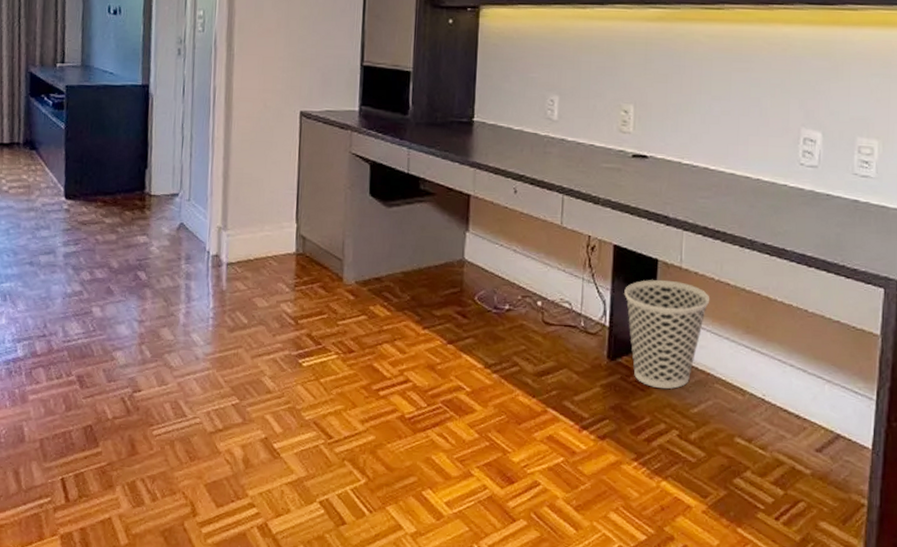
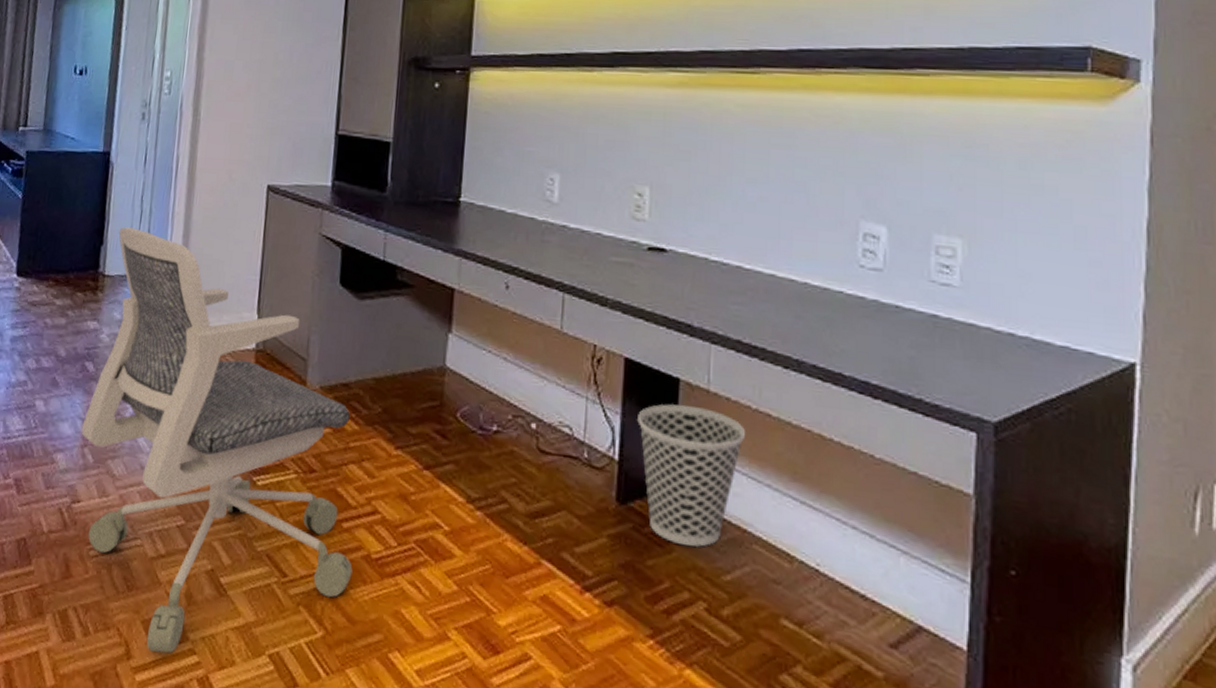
office chair: none [138,151,389,509] -> present [81,226,353,654]

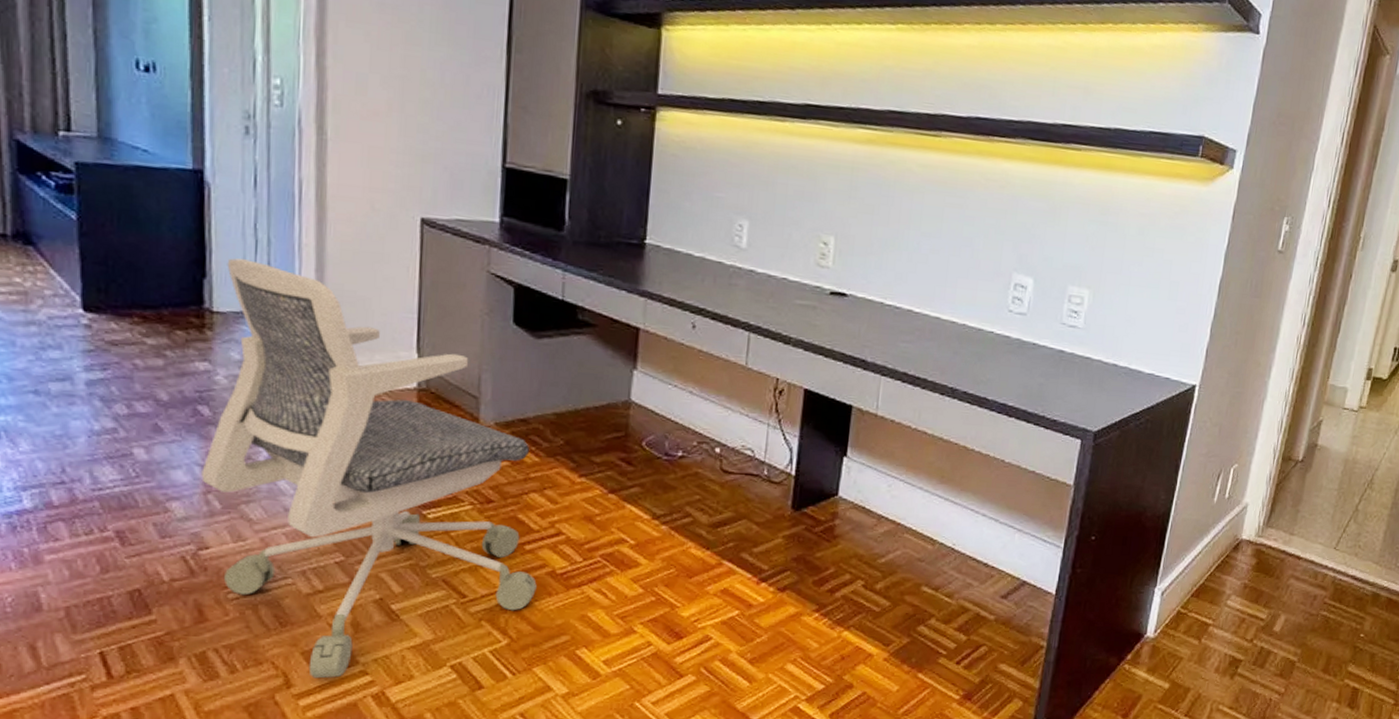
wastebasket: present [637,404,746,547] -> none [813,427,906,539]

